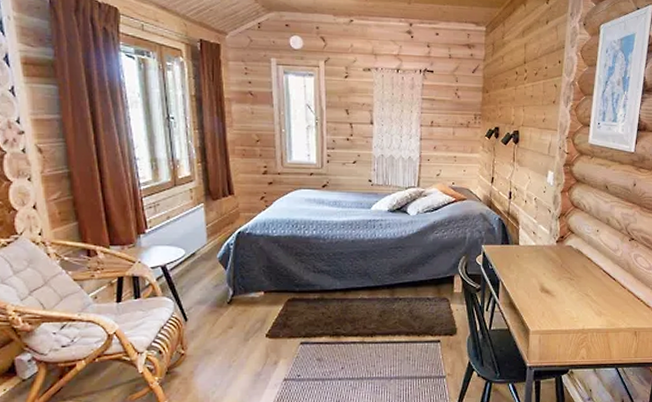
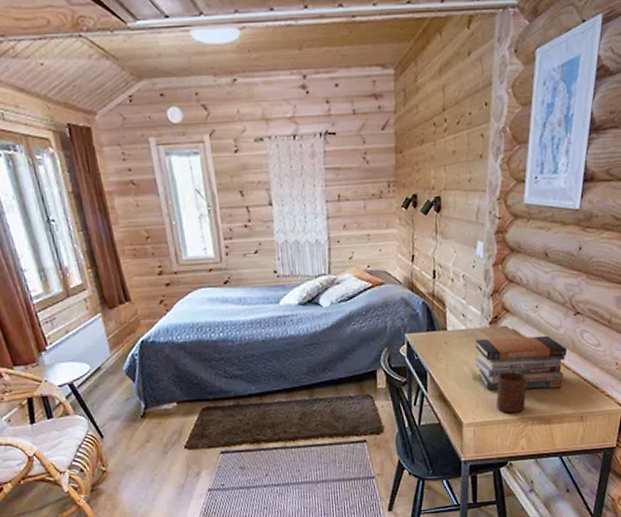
book stack: none [542,255,623,305] -> present [475,335,567,390]
cup: none [561,286,588,324] -> present [496,371,527,413]

